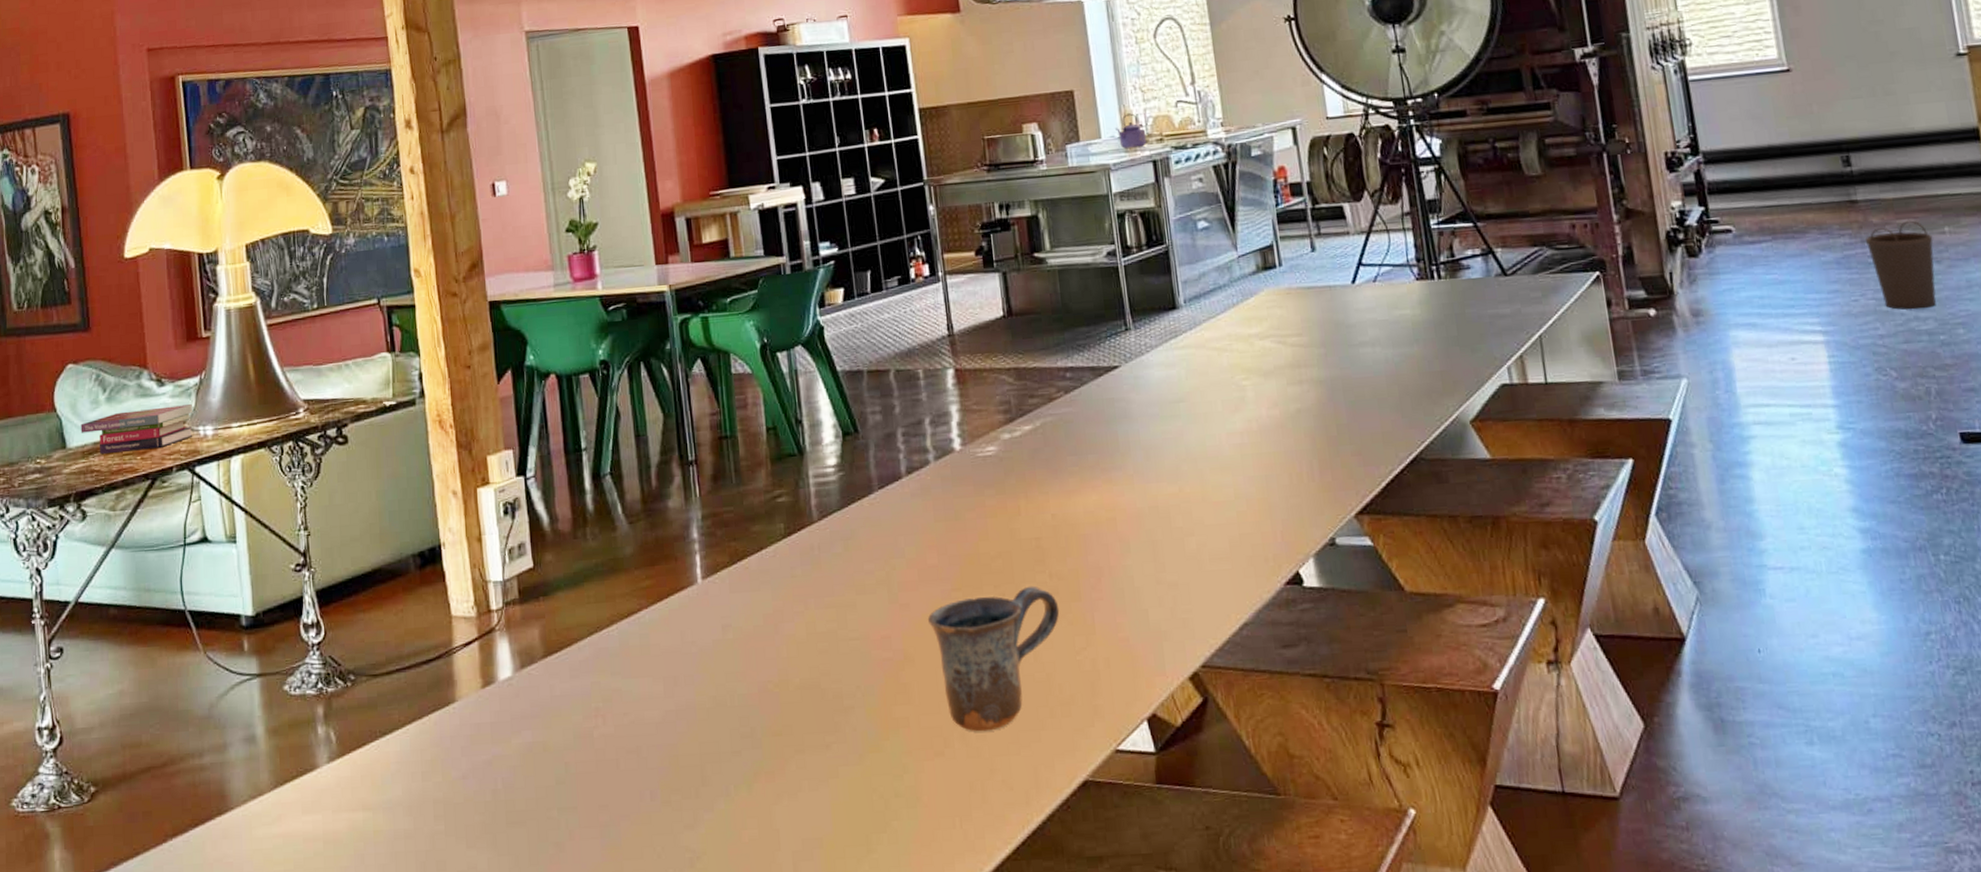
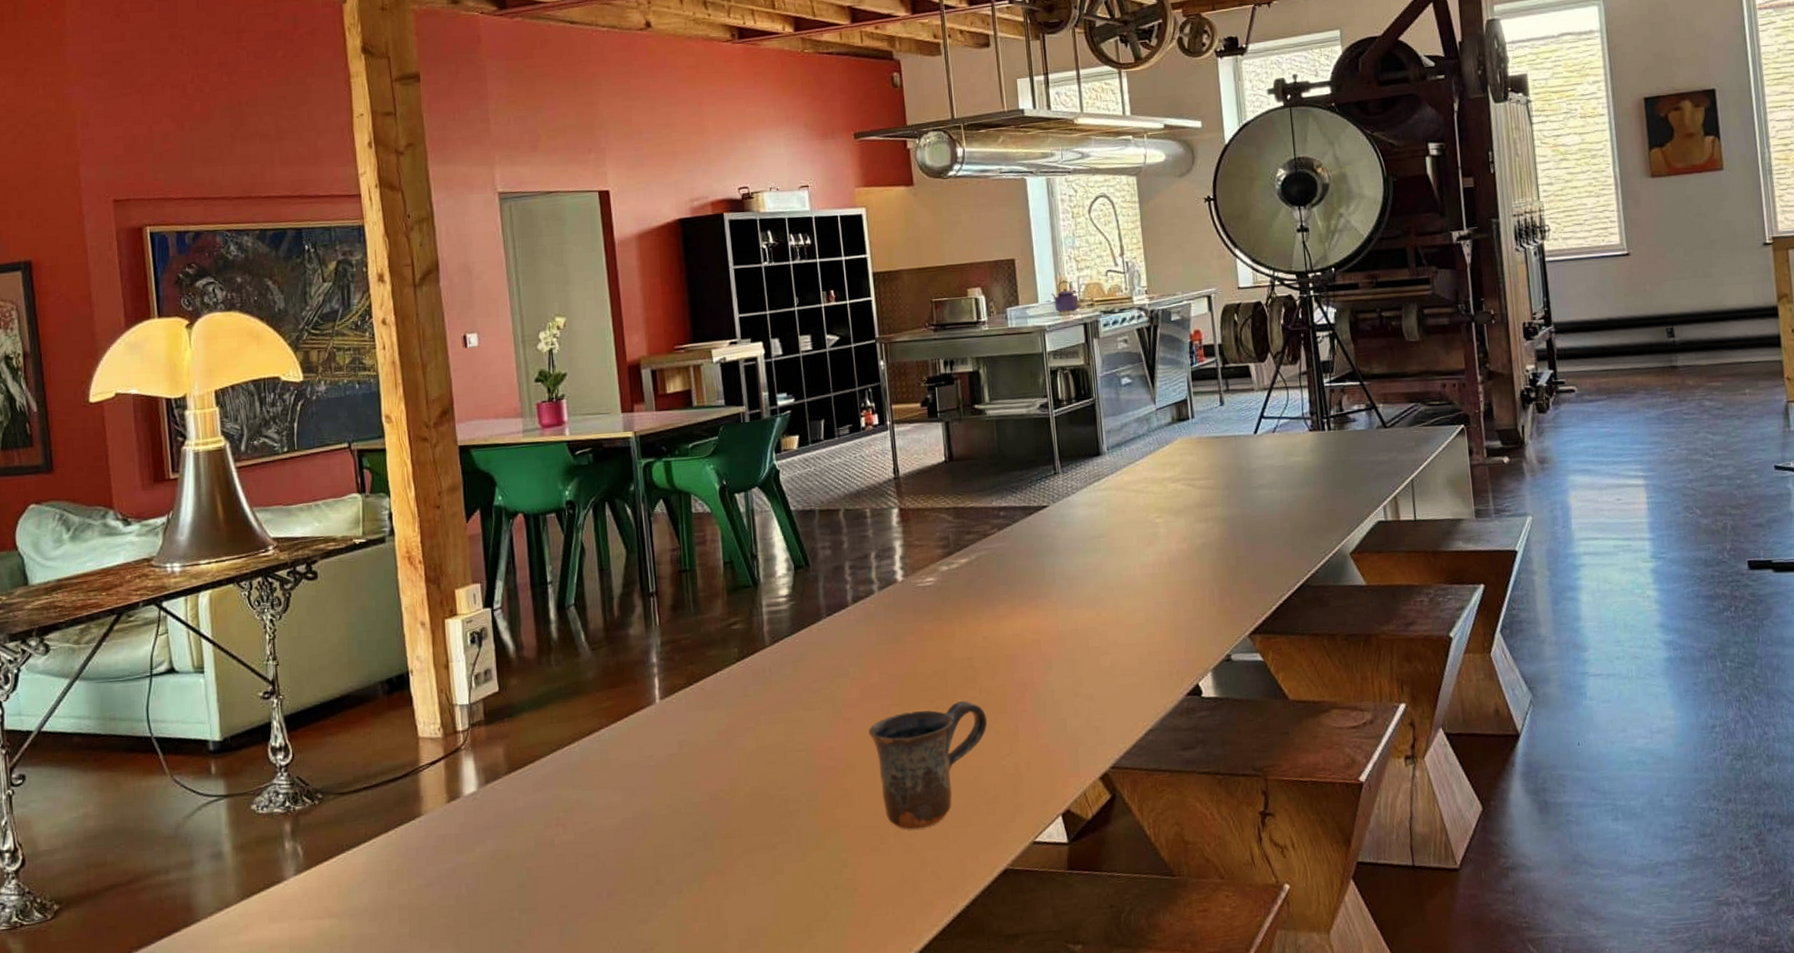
books: present [80,404,193,454] -> none [43,543,160,590]
basket: present [1865,220,1936,310] -> none [1681,383,1736,458]

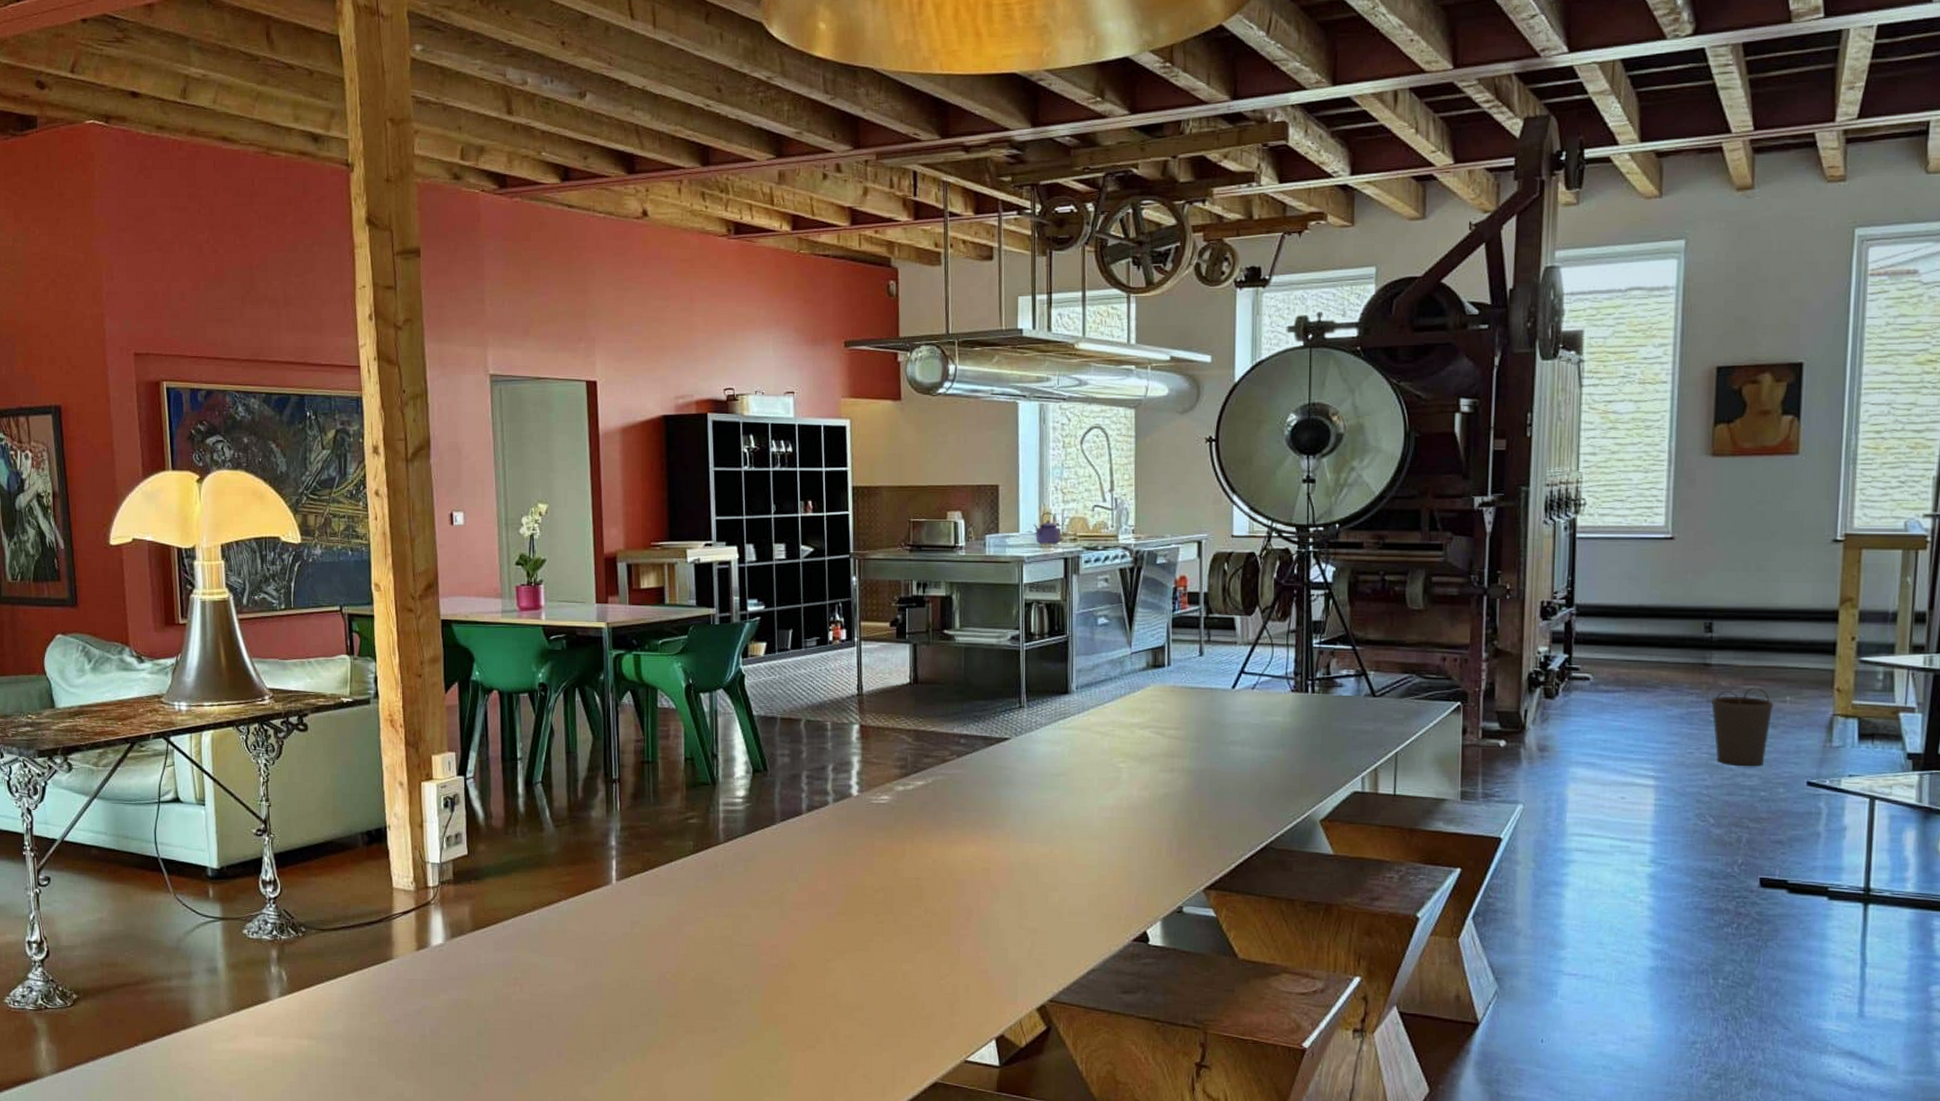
mug: present [868,700,988,830] -> none [812,917,930,1033]
basket: none [1681,383,1736,458] -> present [1710,687,1774,767]

